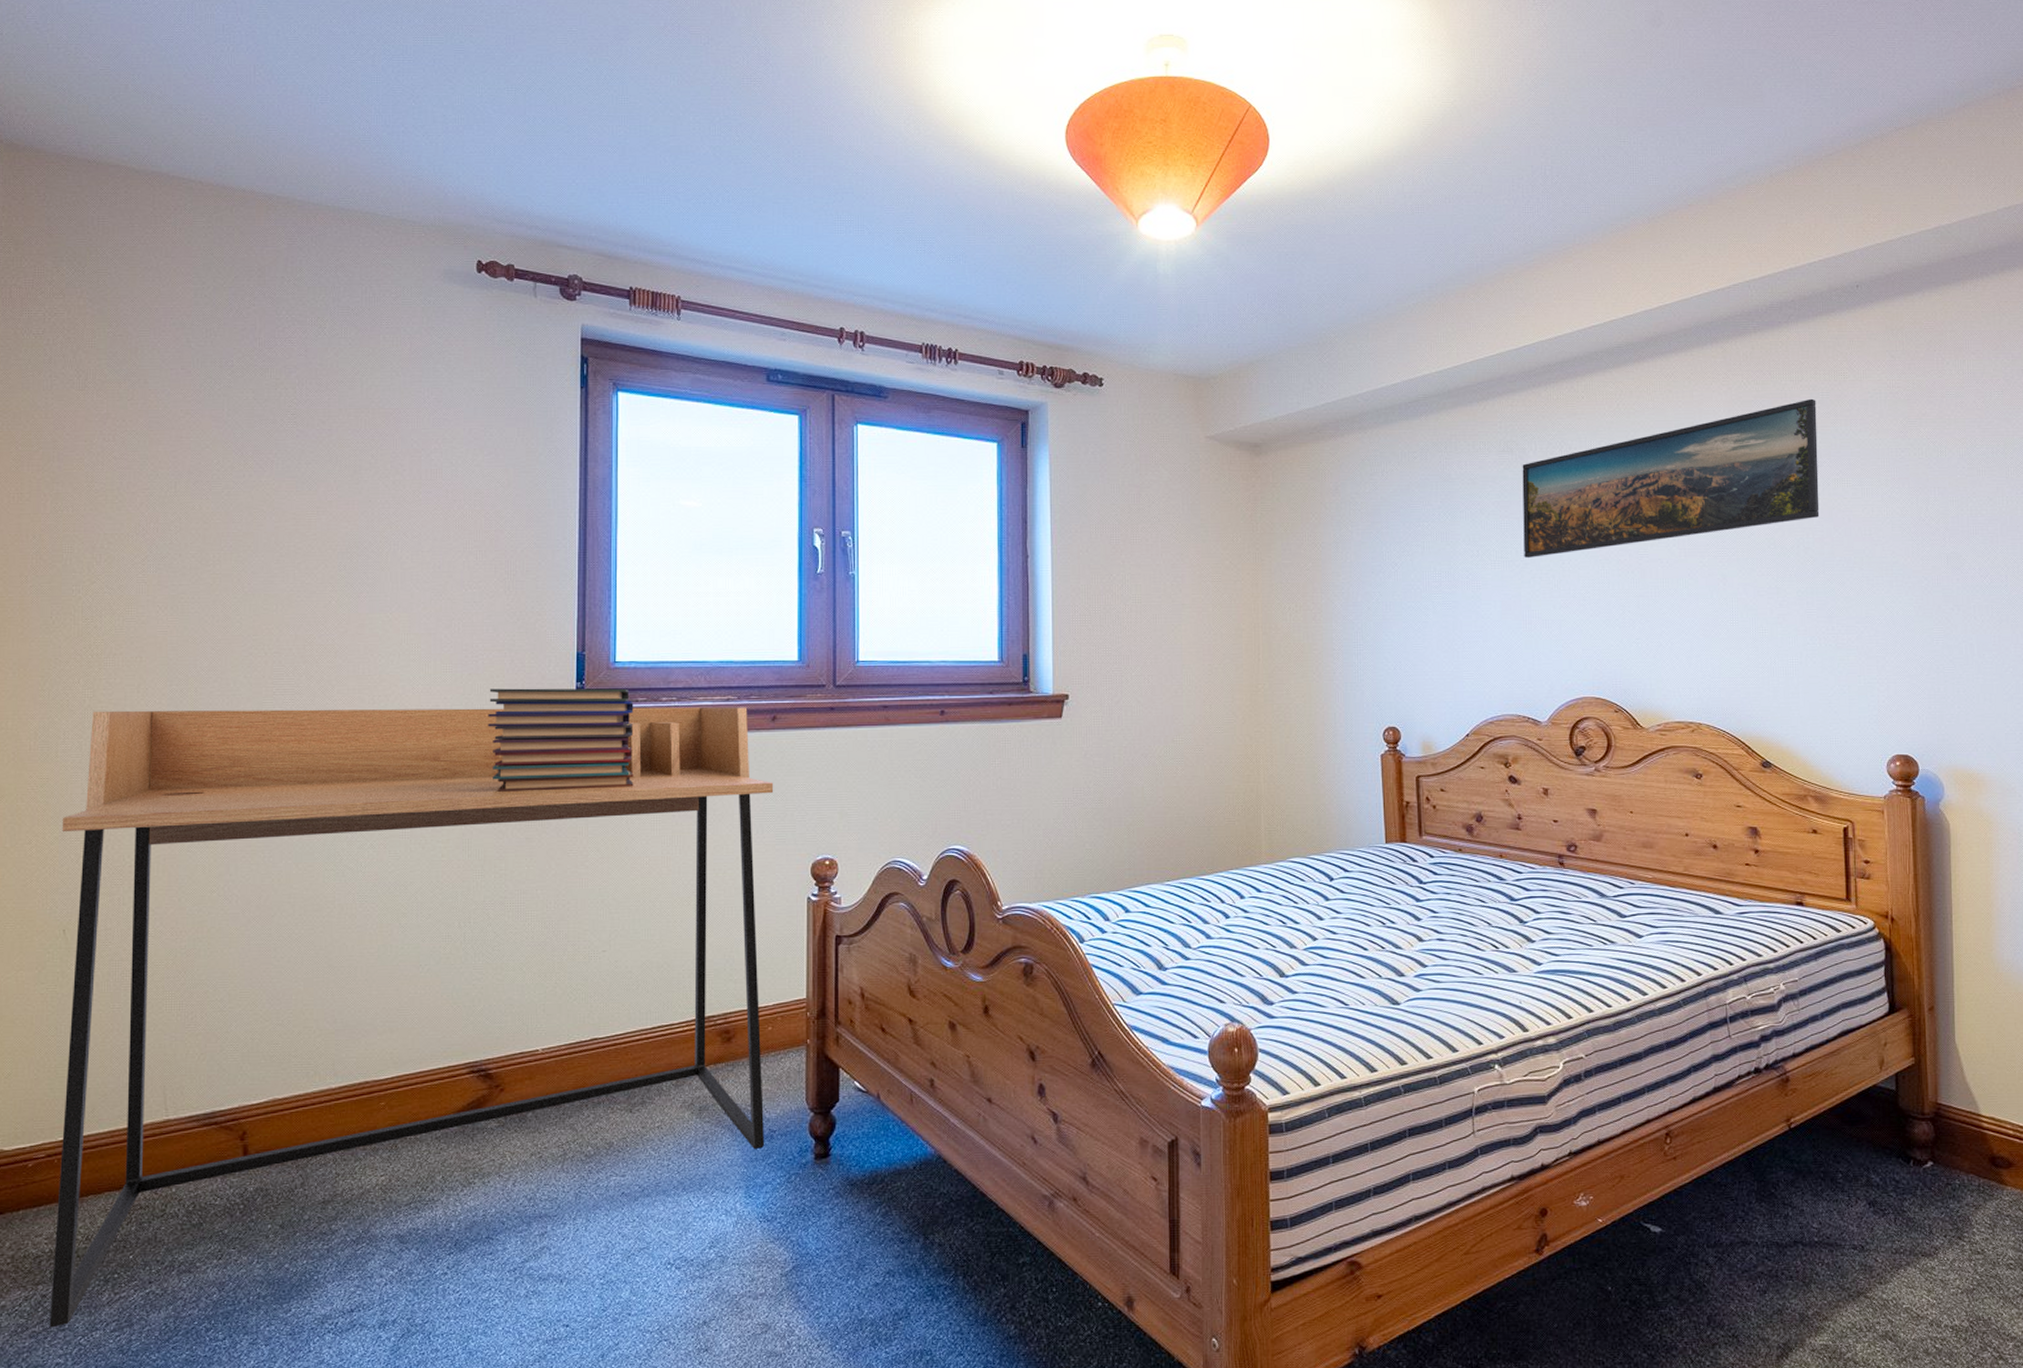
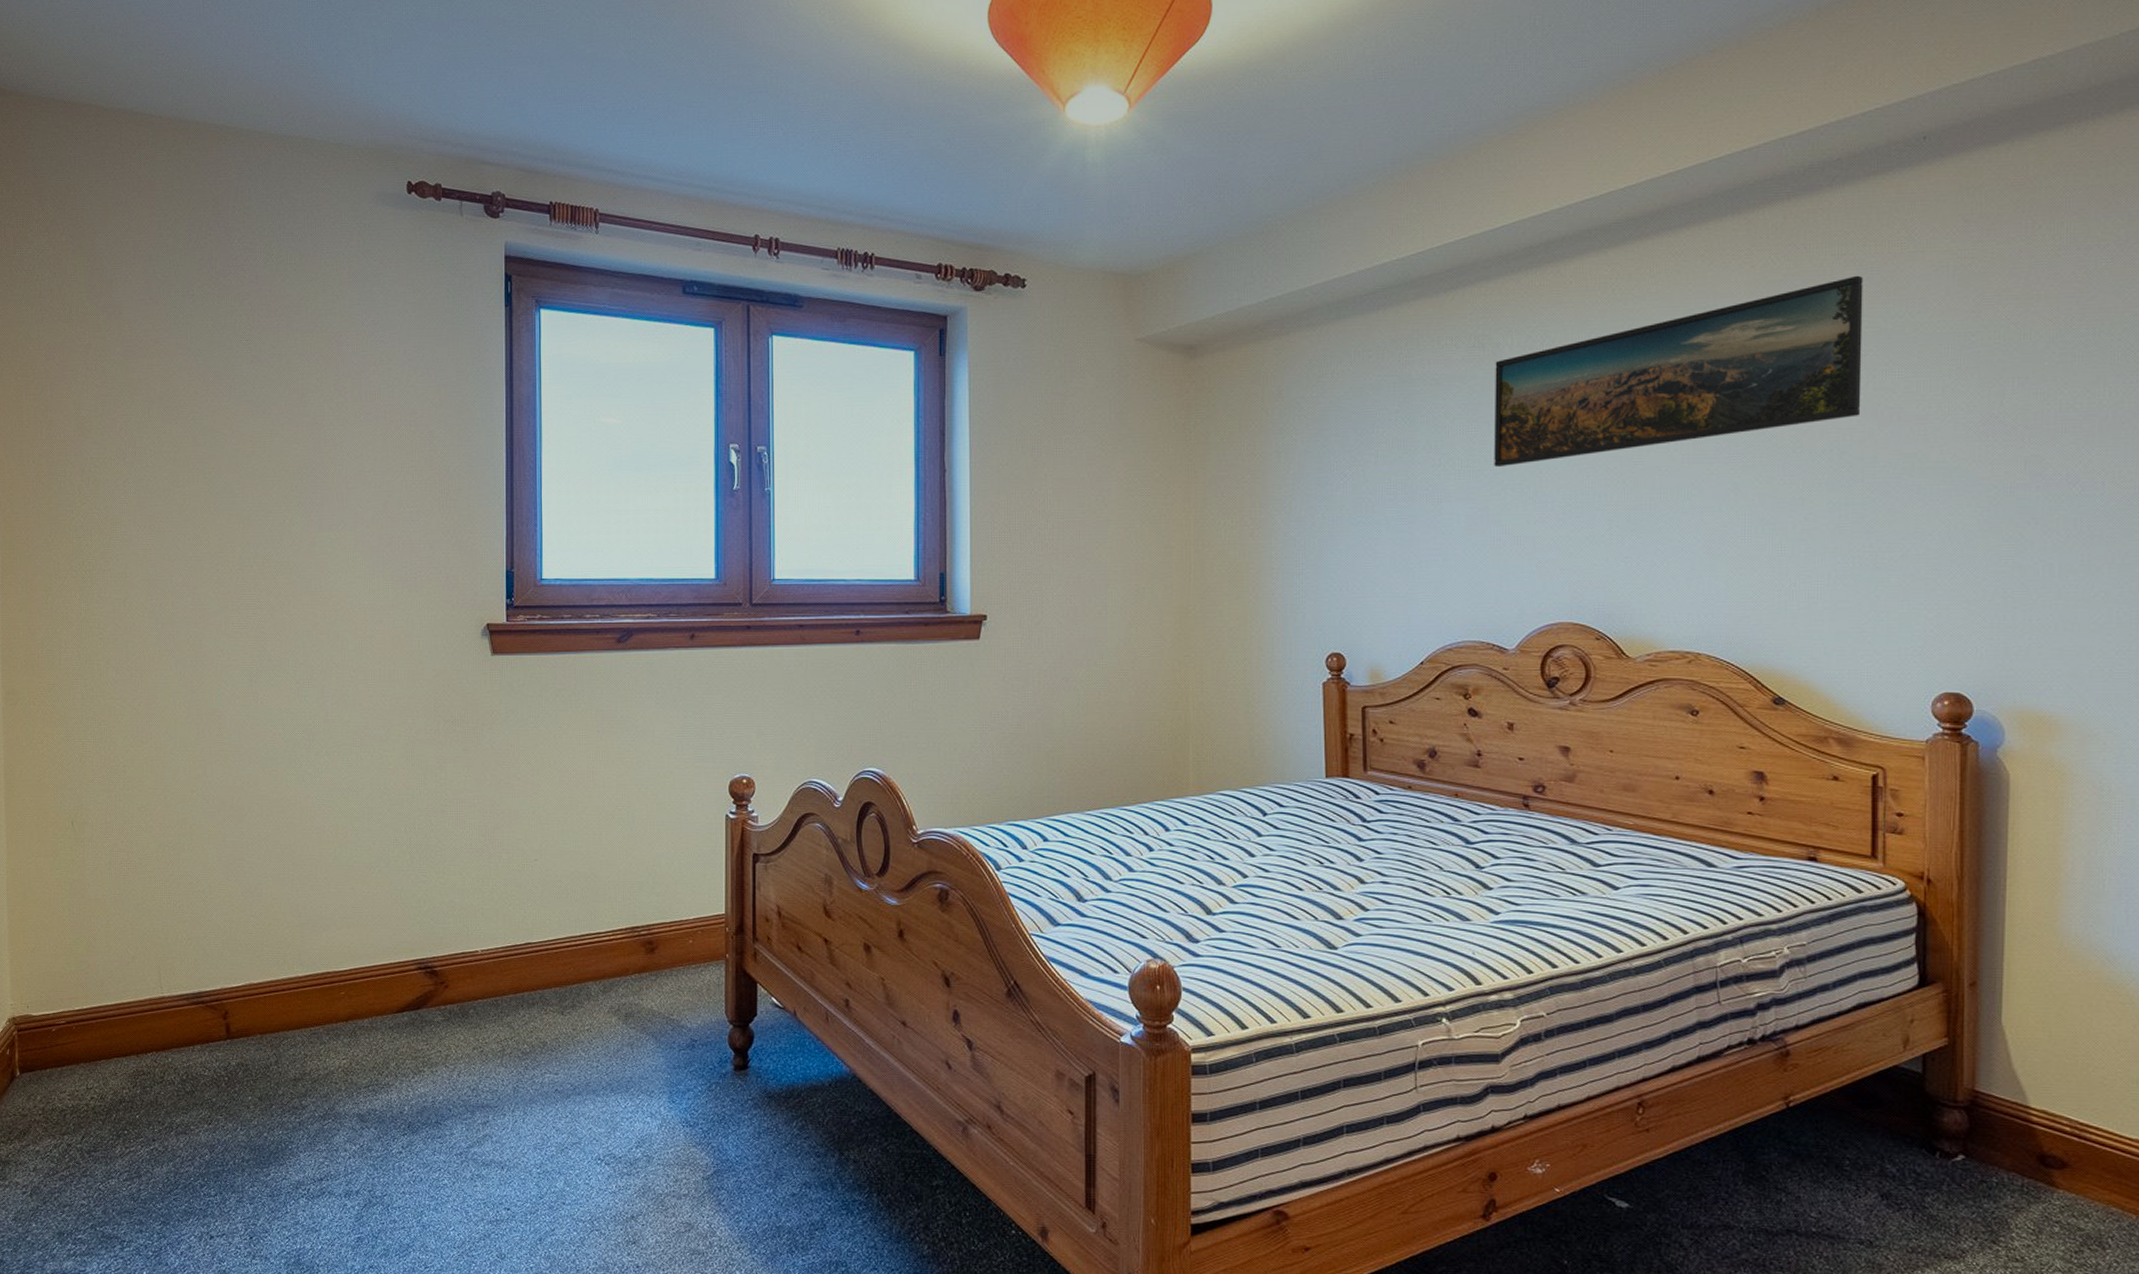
desk: present [49,707,774,1328] -> none [67,622,693,1174]
book stack: present [488,688,634,793] -> none [426,604,561,705]

